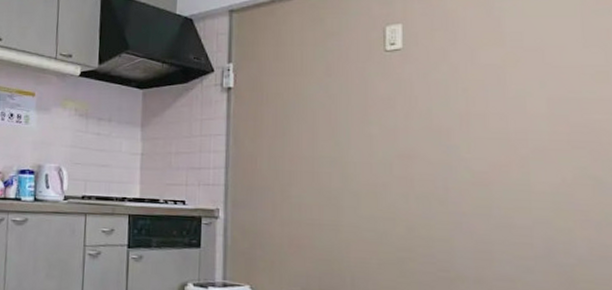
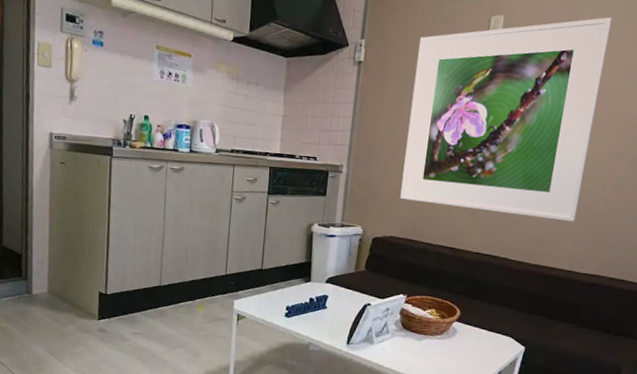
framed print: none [297,16,551,274] -> present [400,17,612,222]

